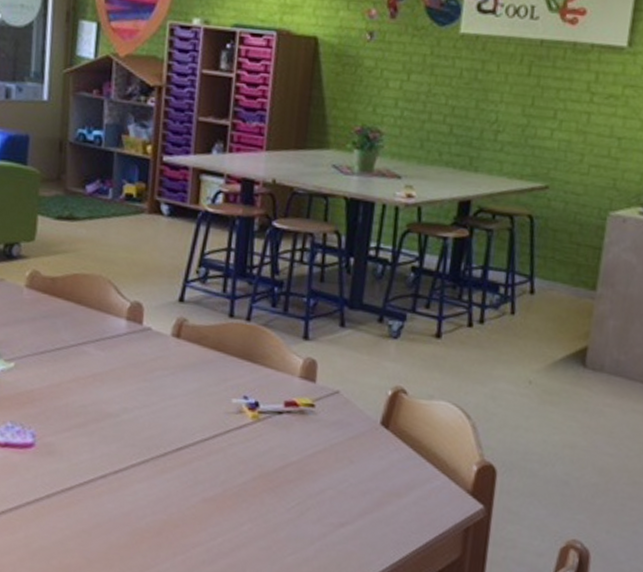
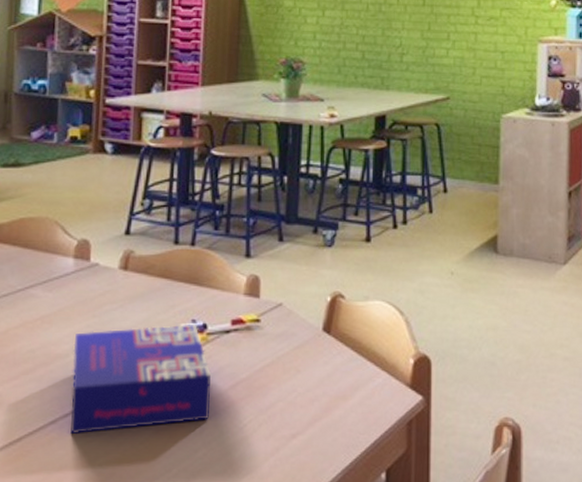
board game: none [119,394,260,497] -> present [70,325,211,435]

